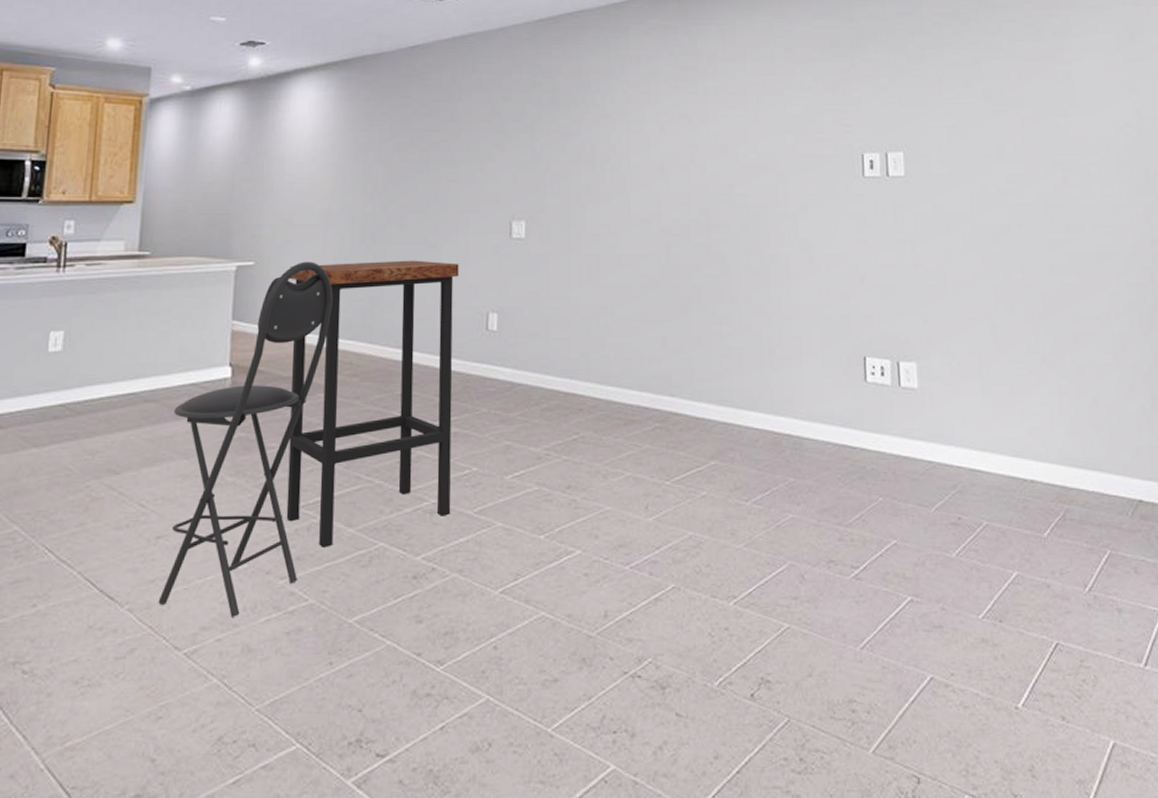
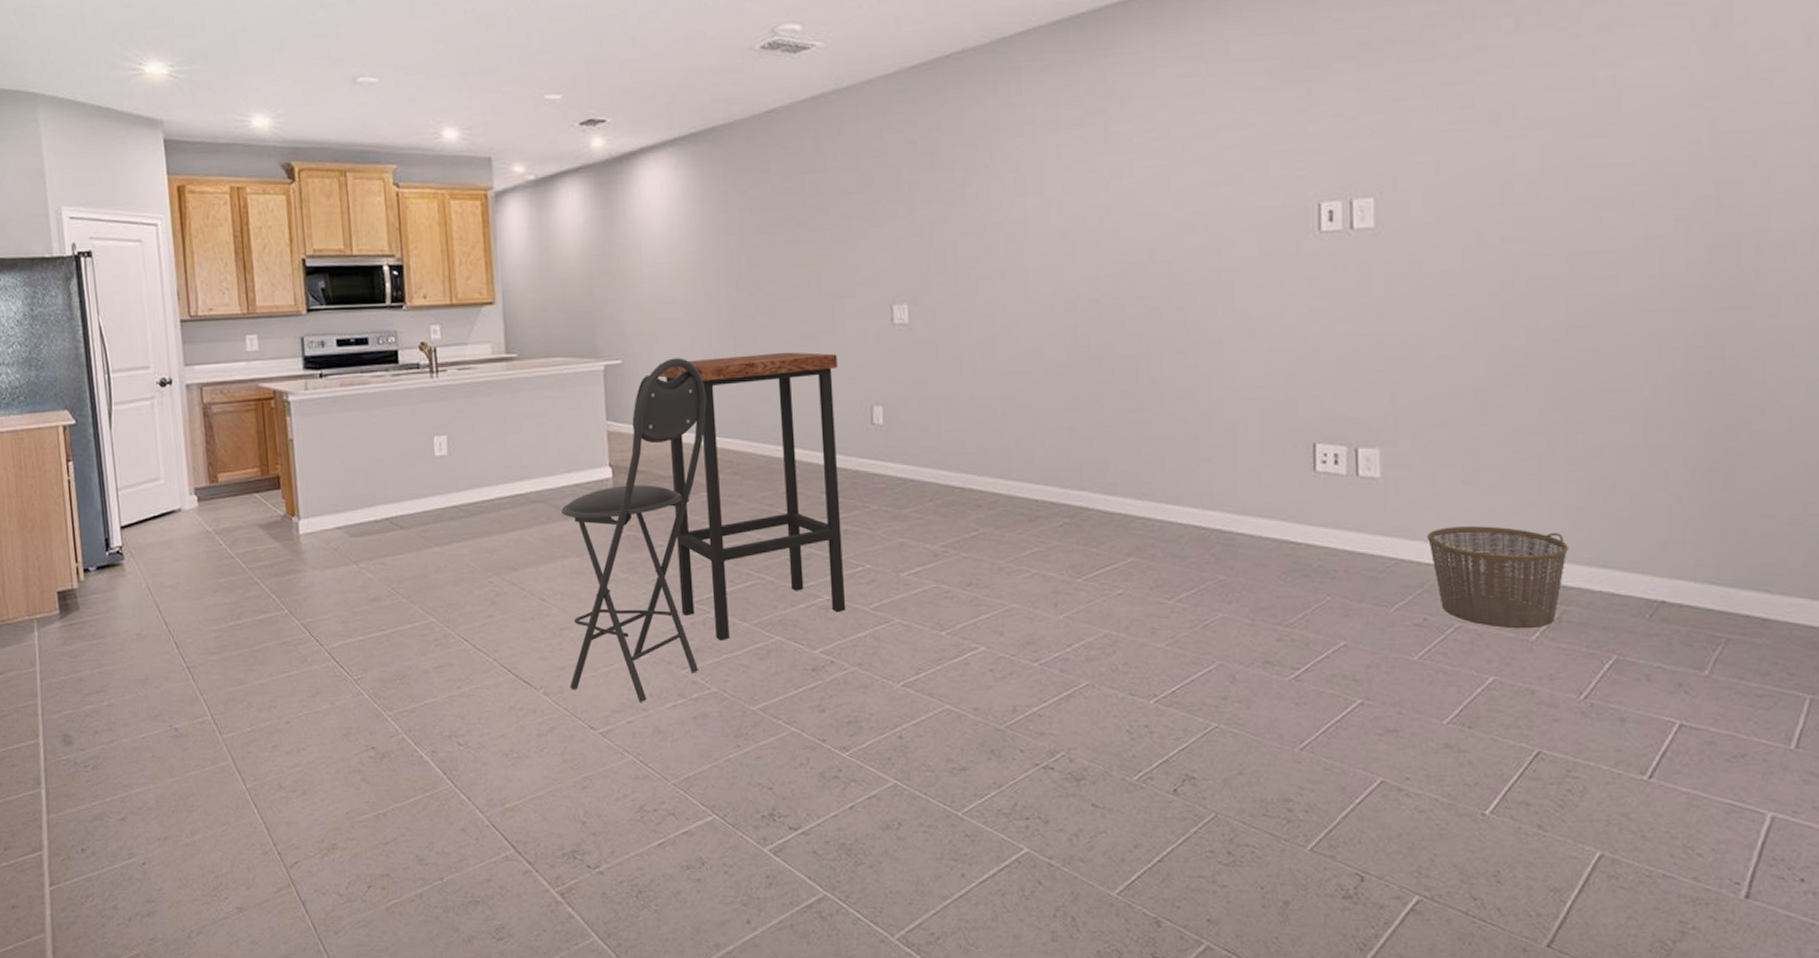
basket: none [956,433,1066,526] -> present [1426,526,1568,628]

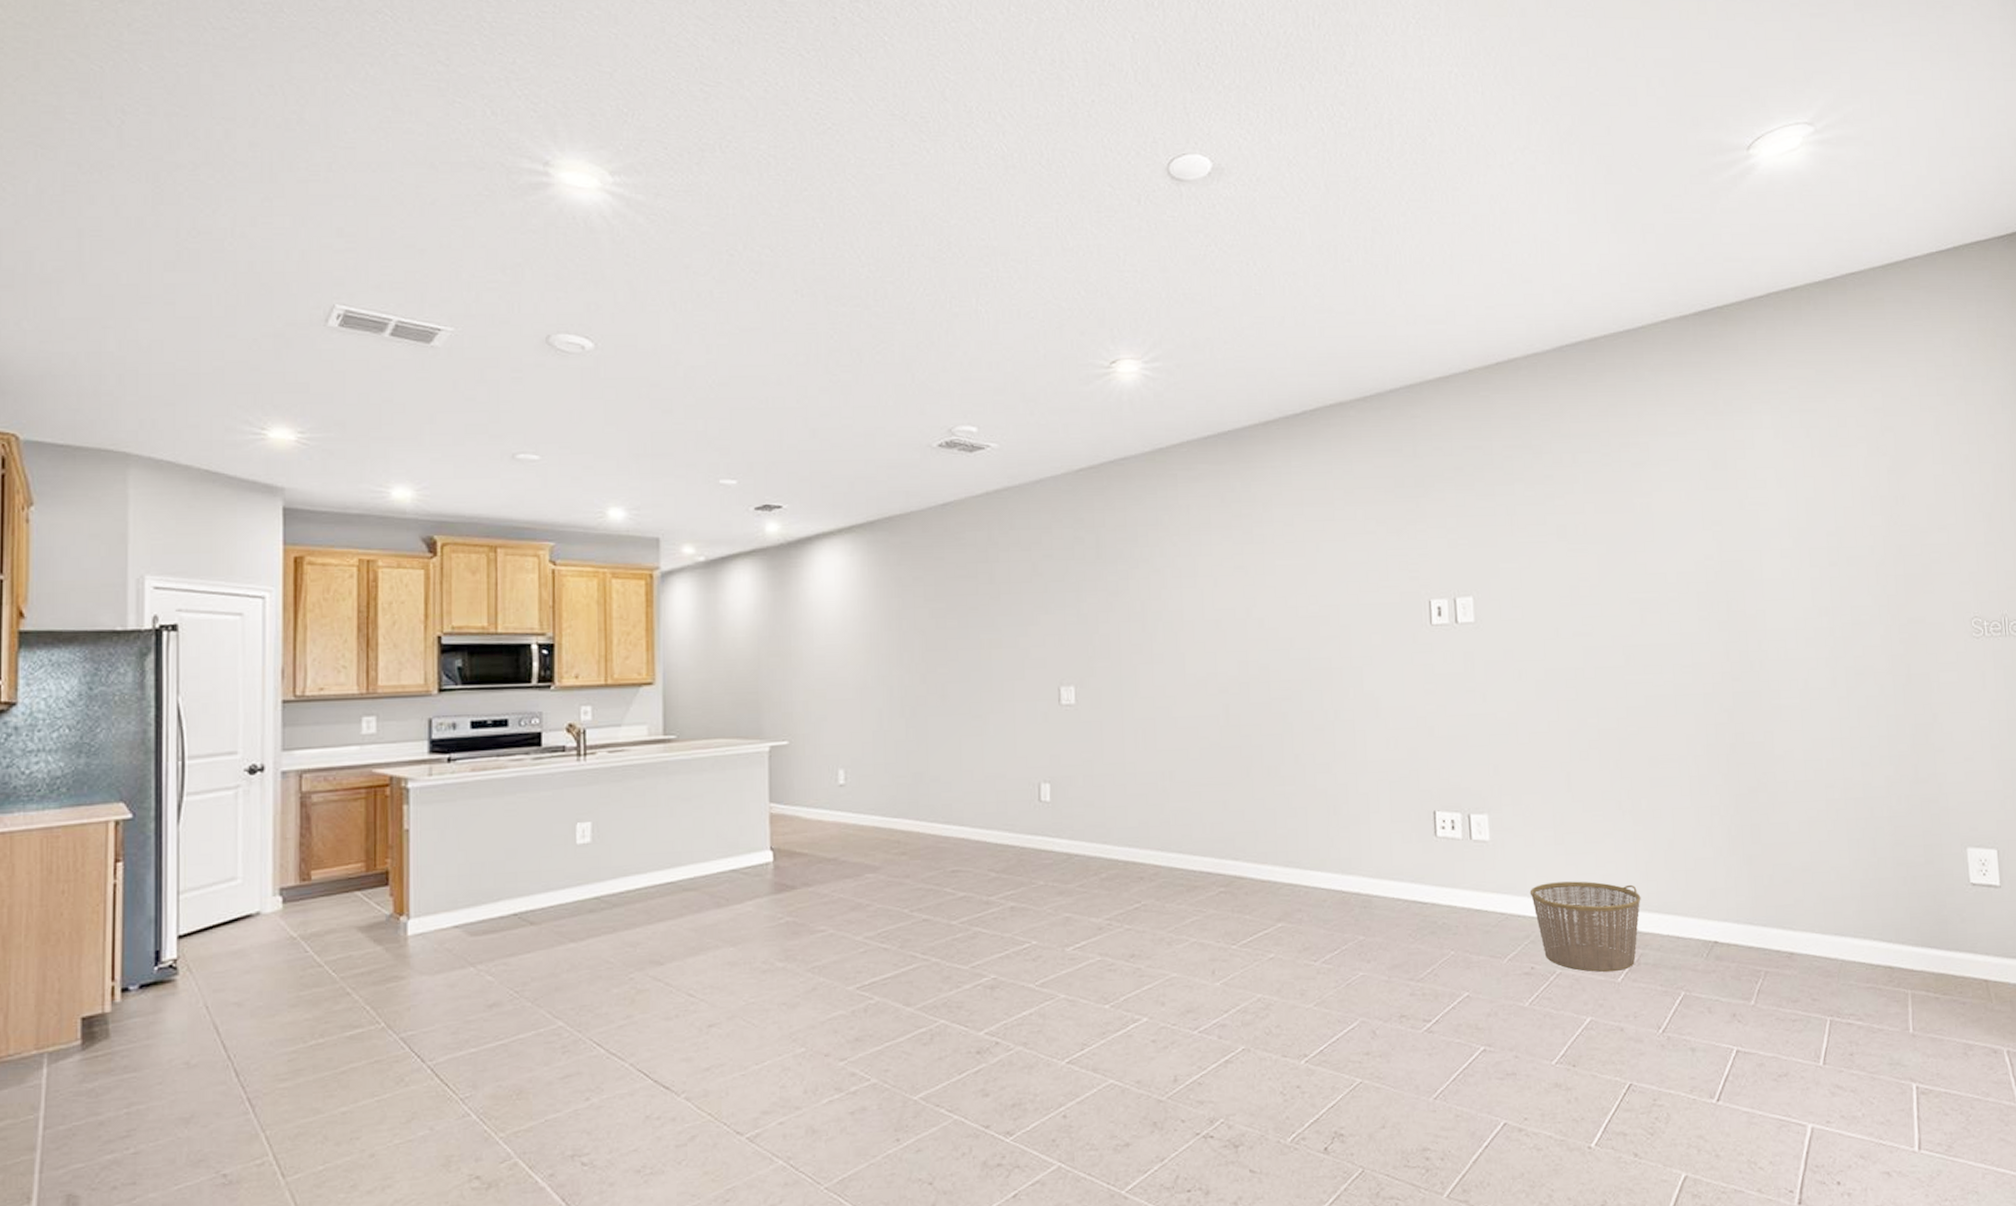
bar stool: present [561,358,707,702] -> none [715,738,875,1100]
bar stool: present [659,352,846,640] -> none [828,732,1012,1027]

